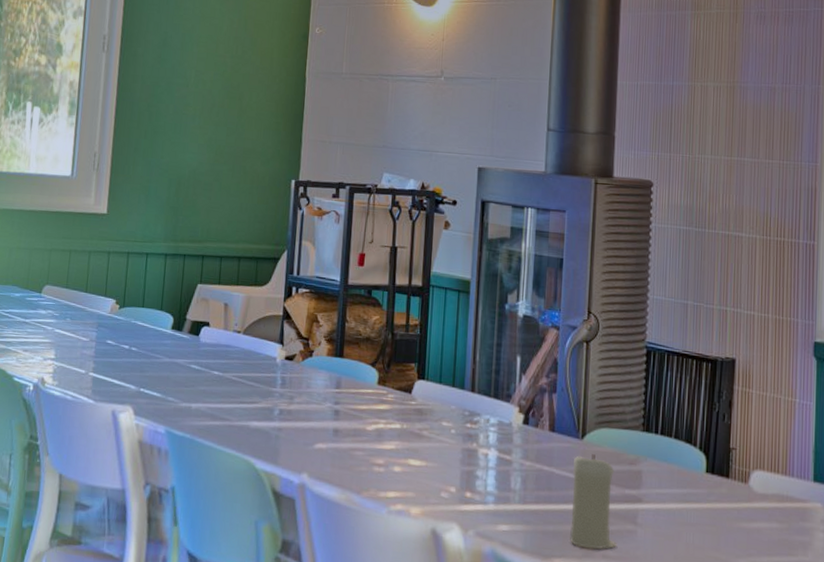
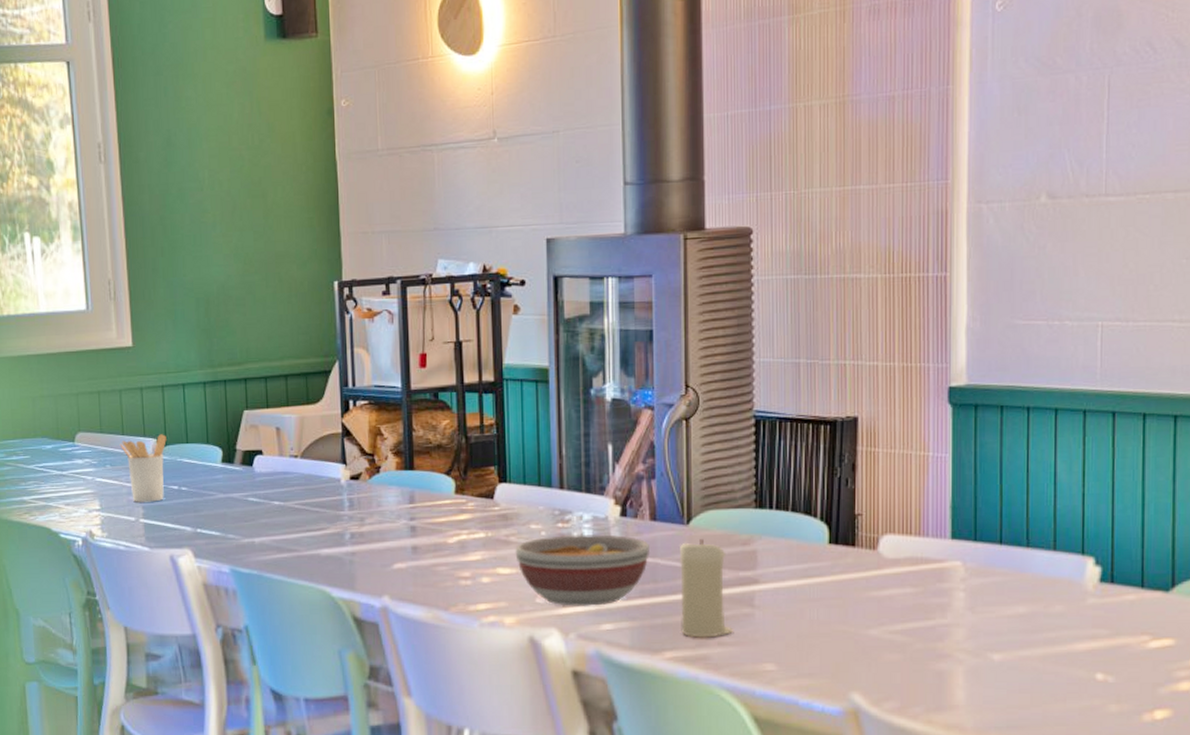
utensil holder: none [81,296,125,358] -> present [119,434,167,502]
bowl: none [426,434,548,506] -> present [515,534,651,606]

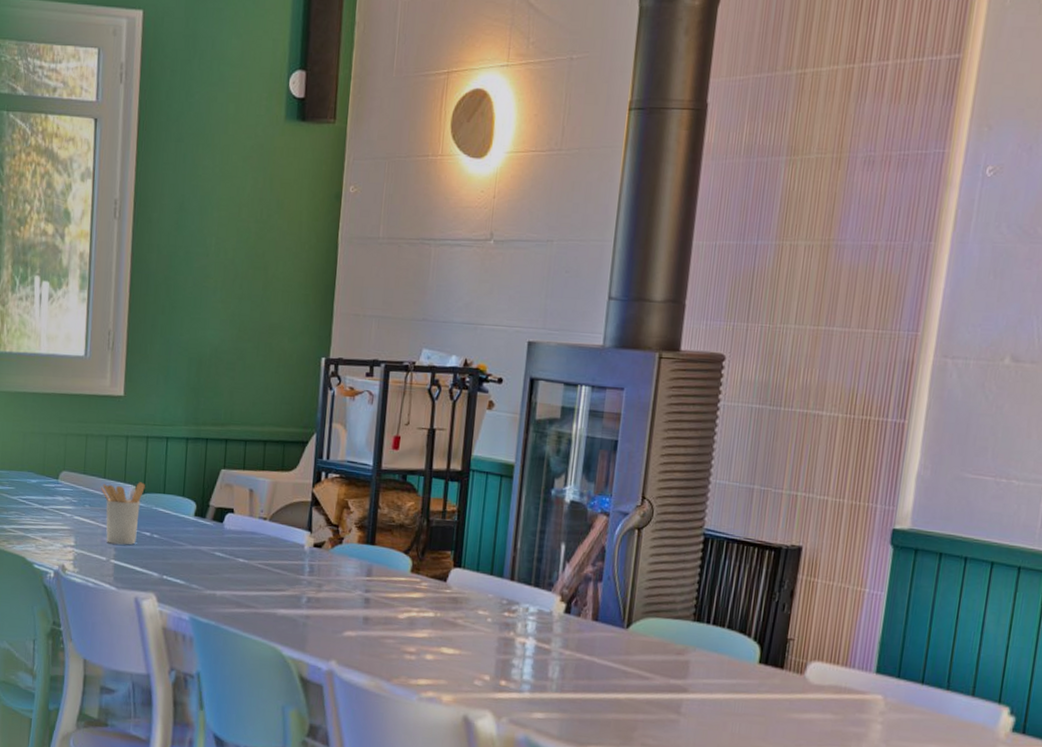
bowl: present [515,534,651,606] -> none [460,623,589,695]
candle: present [680,539,733,638] -> none [608,644,660,738]

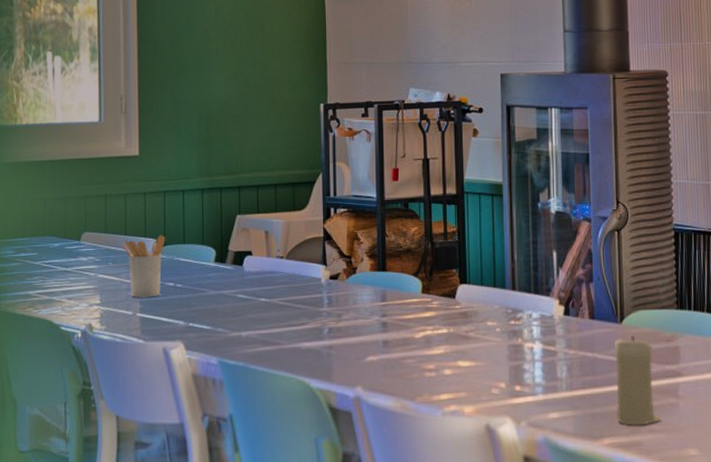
candle: none [608,644,660,738] -> present [615,336,661,426]

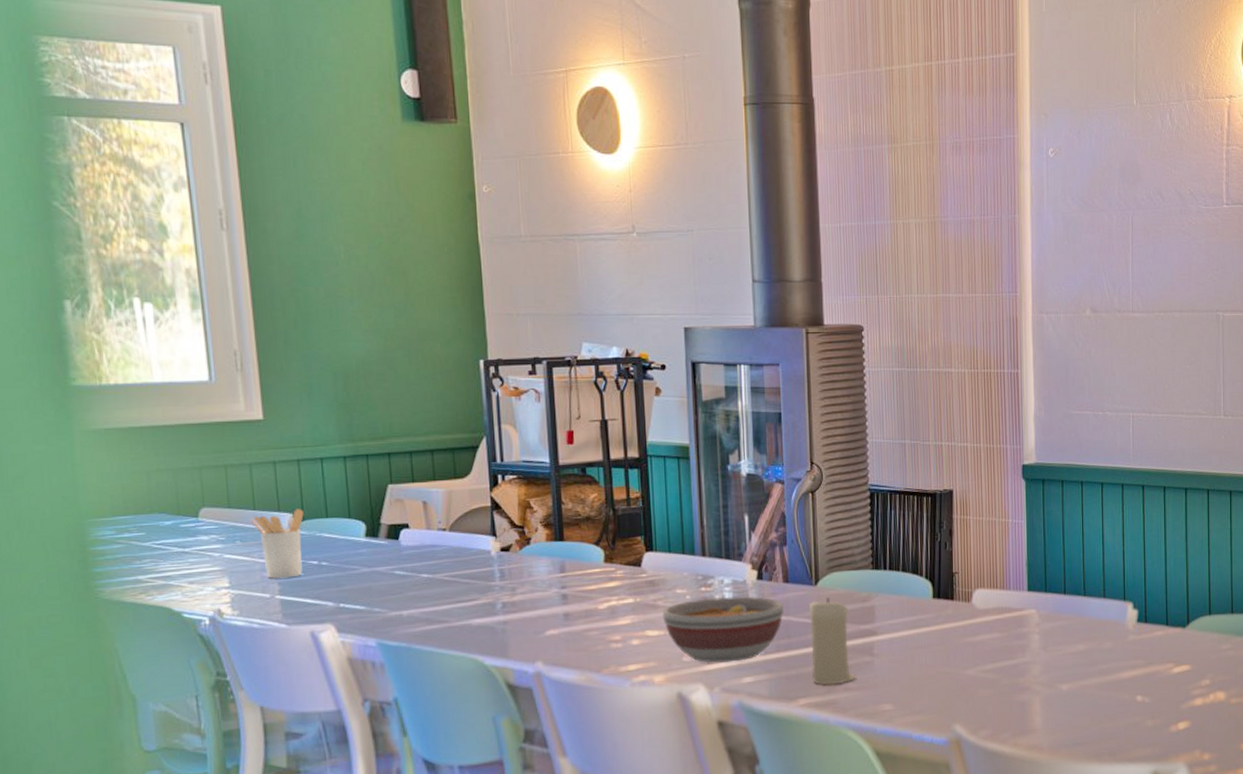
bowl: none [474,330,590,397] -> present [662,596,785,663]

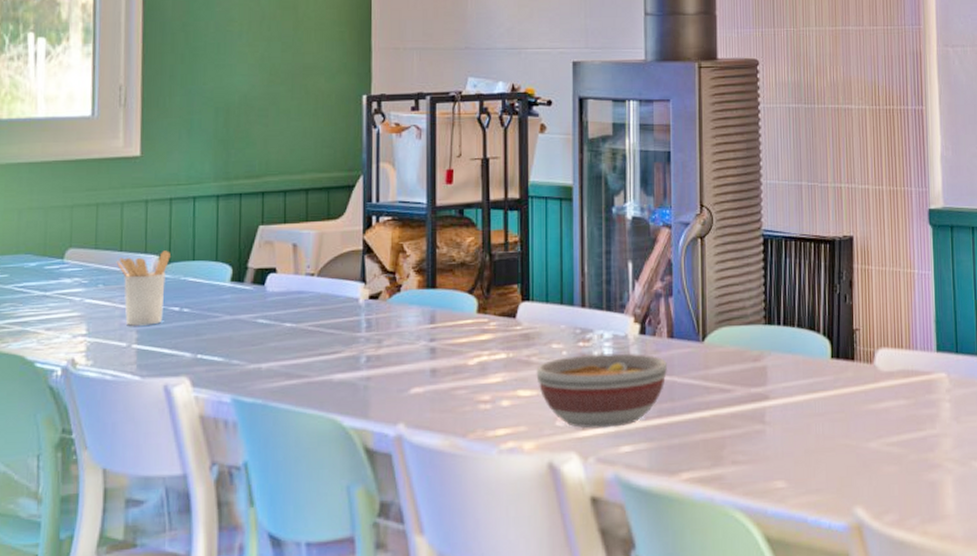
candle: present [810,598,856,686] -> none [696,356,746,457]

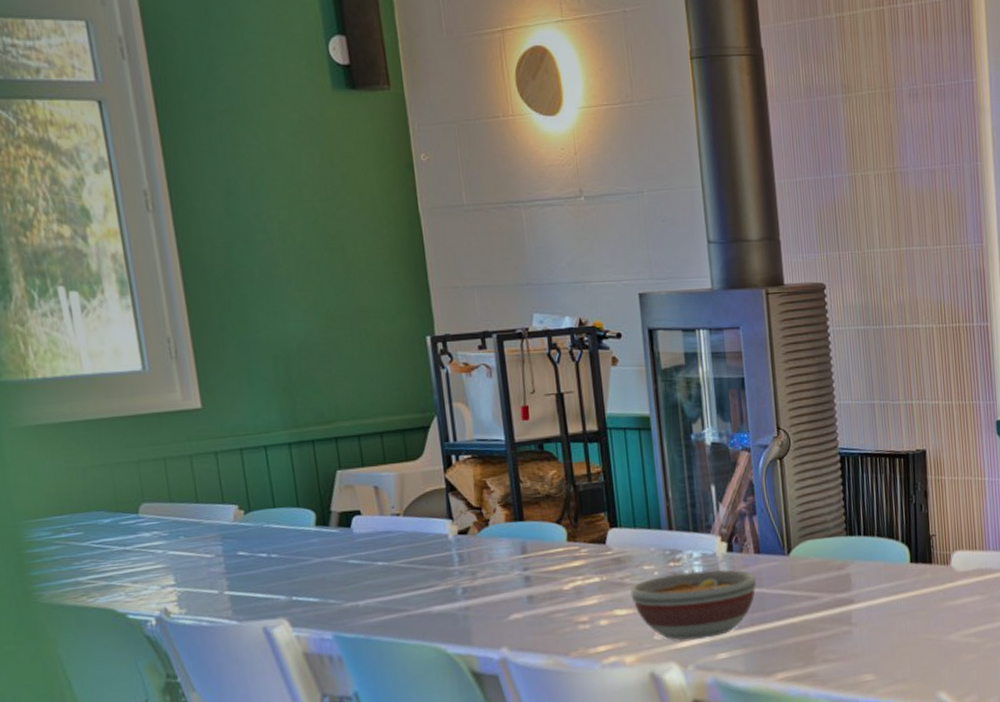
utensil holder: present [116,250,171,326] -> none [193,500,252,574]

